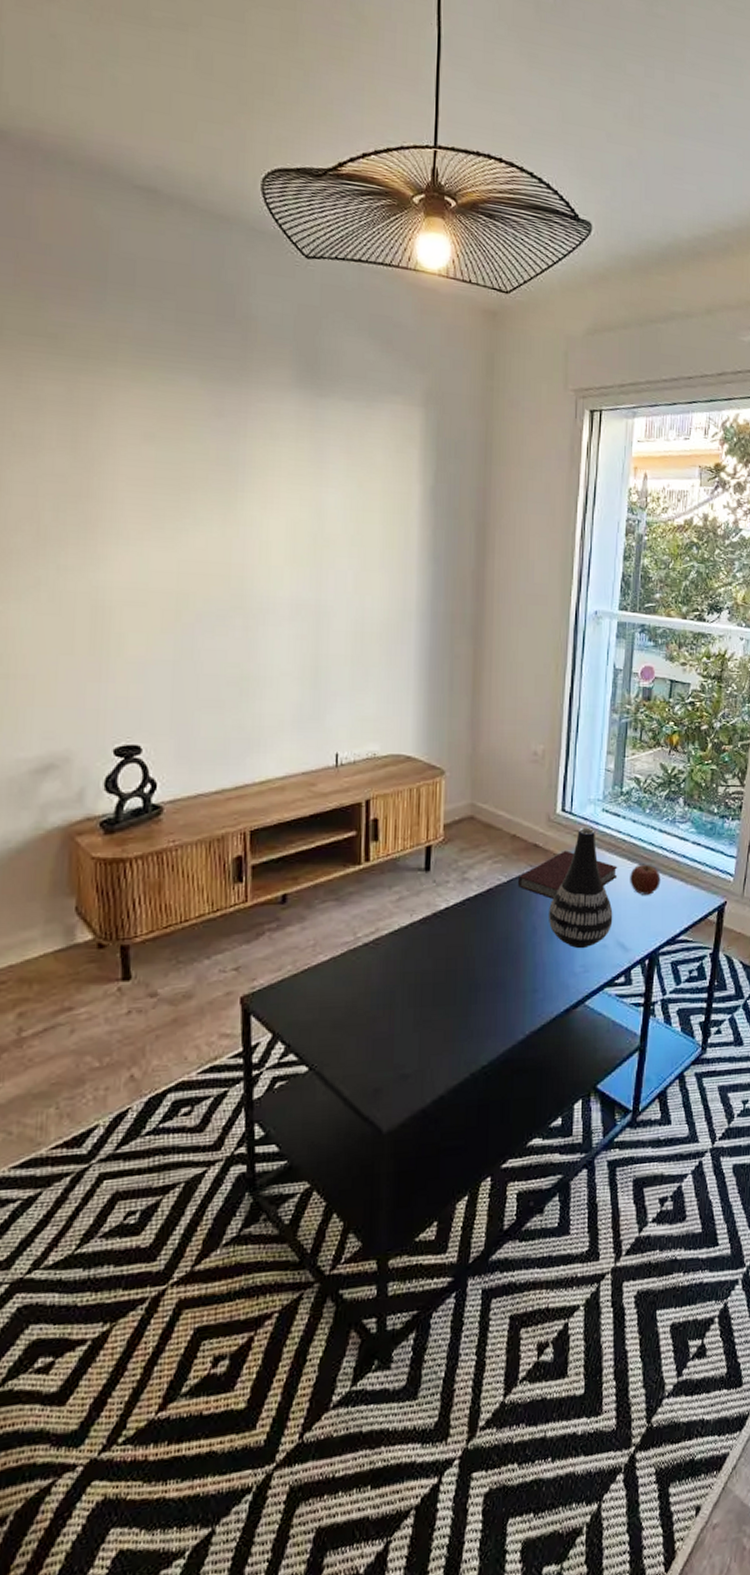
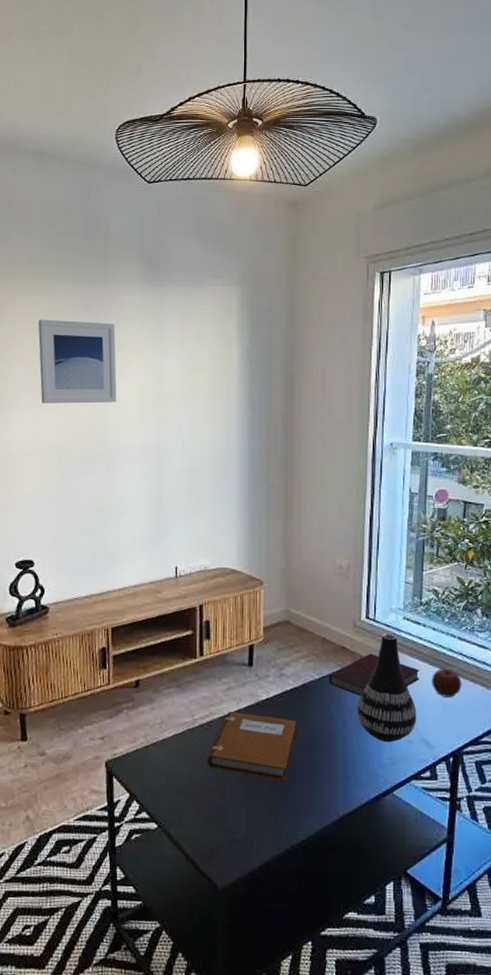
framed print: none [147,422,261,543] -> present [38,319,117,404]
notebook: none [372,925,481,1002] -> present [207,711,297,782]

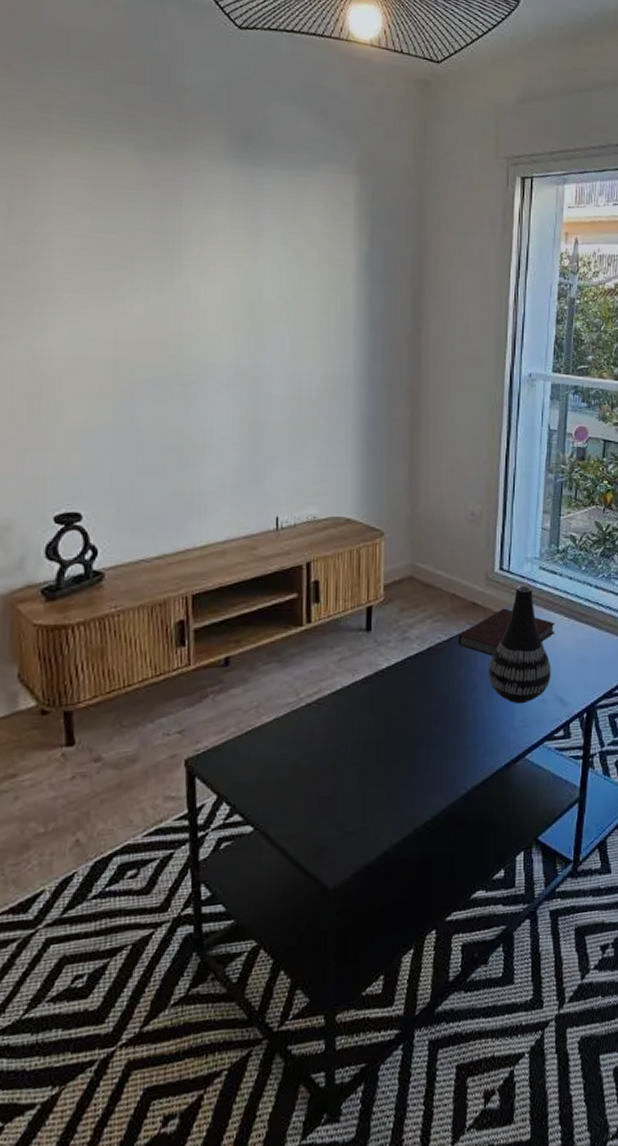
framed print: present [38,319,117,404] -> none [83,192,198,310]
notebook: present [207,711,297,782] -> none [316,685,422,759]
apple: present [432,668,462,697] -> none [567,619,597,650]

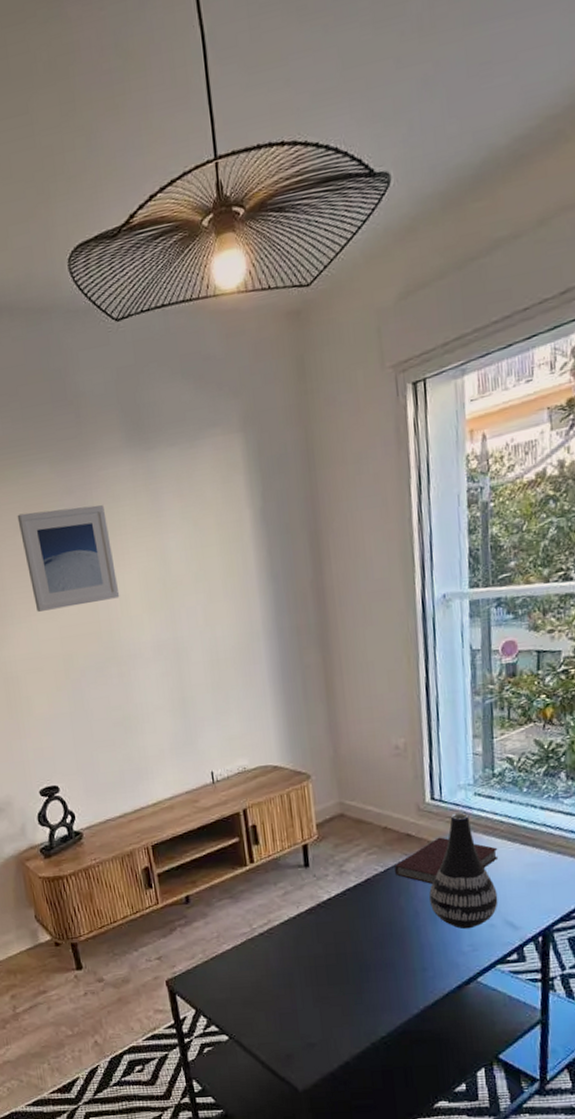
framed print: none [83,192,198,310] -> present [17,505,120,612]

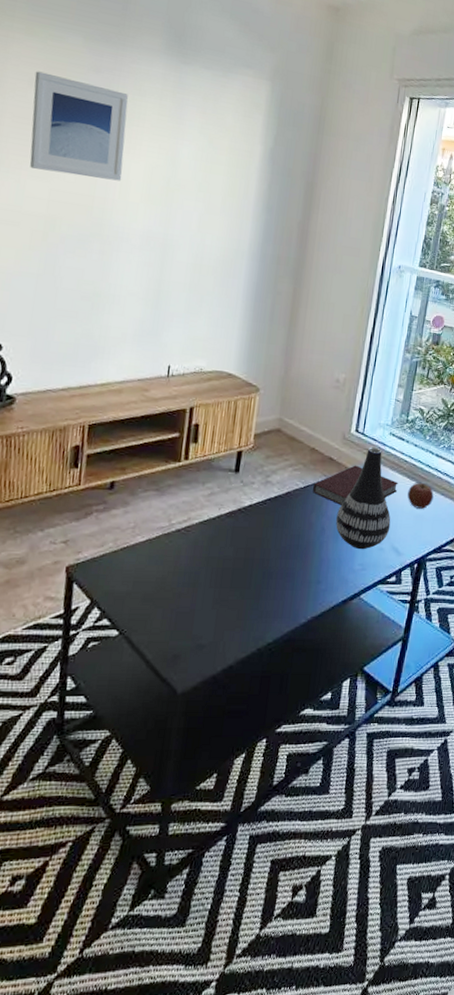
apple: none [512,843,548,874] -> present [407,482,434,509]

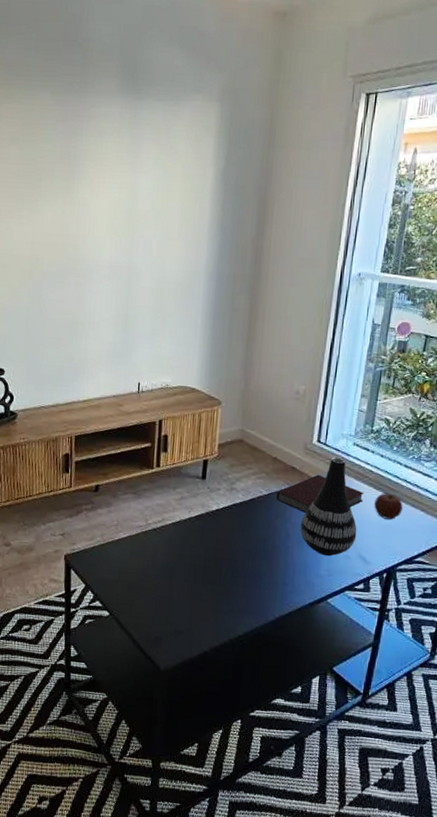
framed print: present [30,71,128,181] -> none [14,129,91,219]

